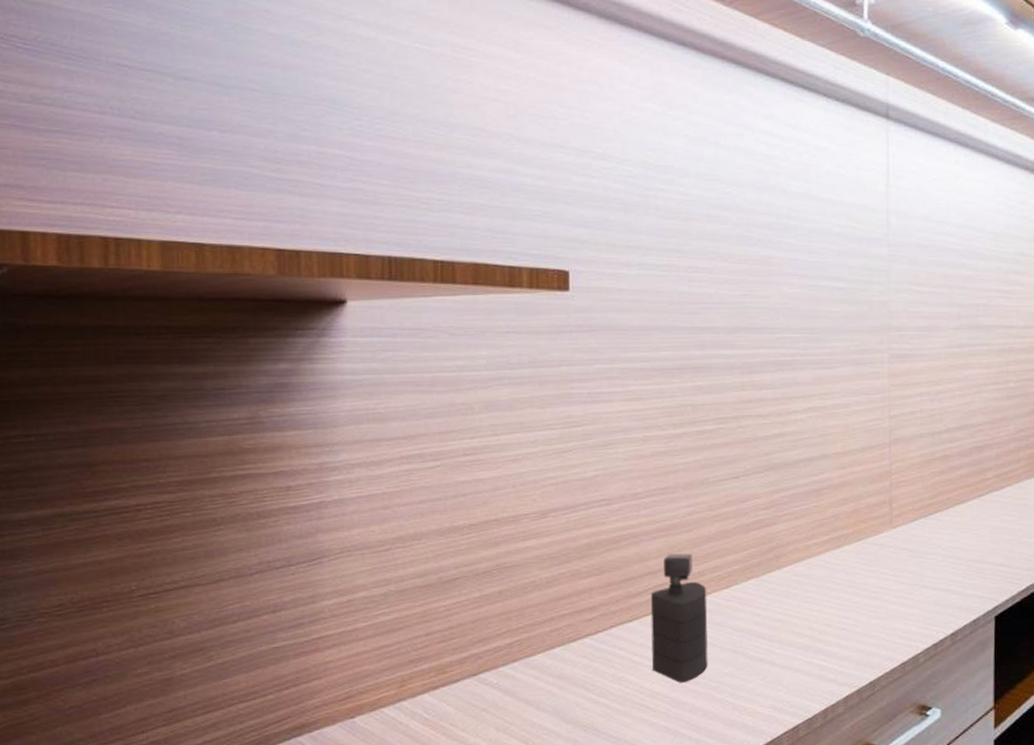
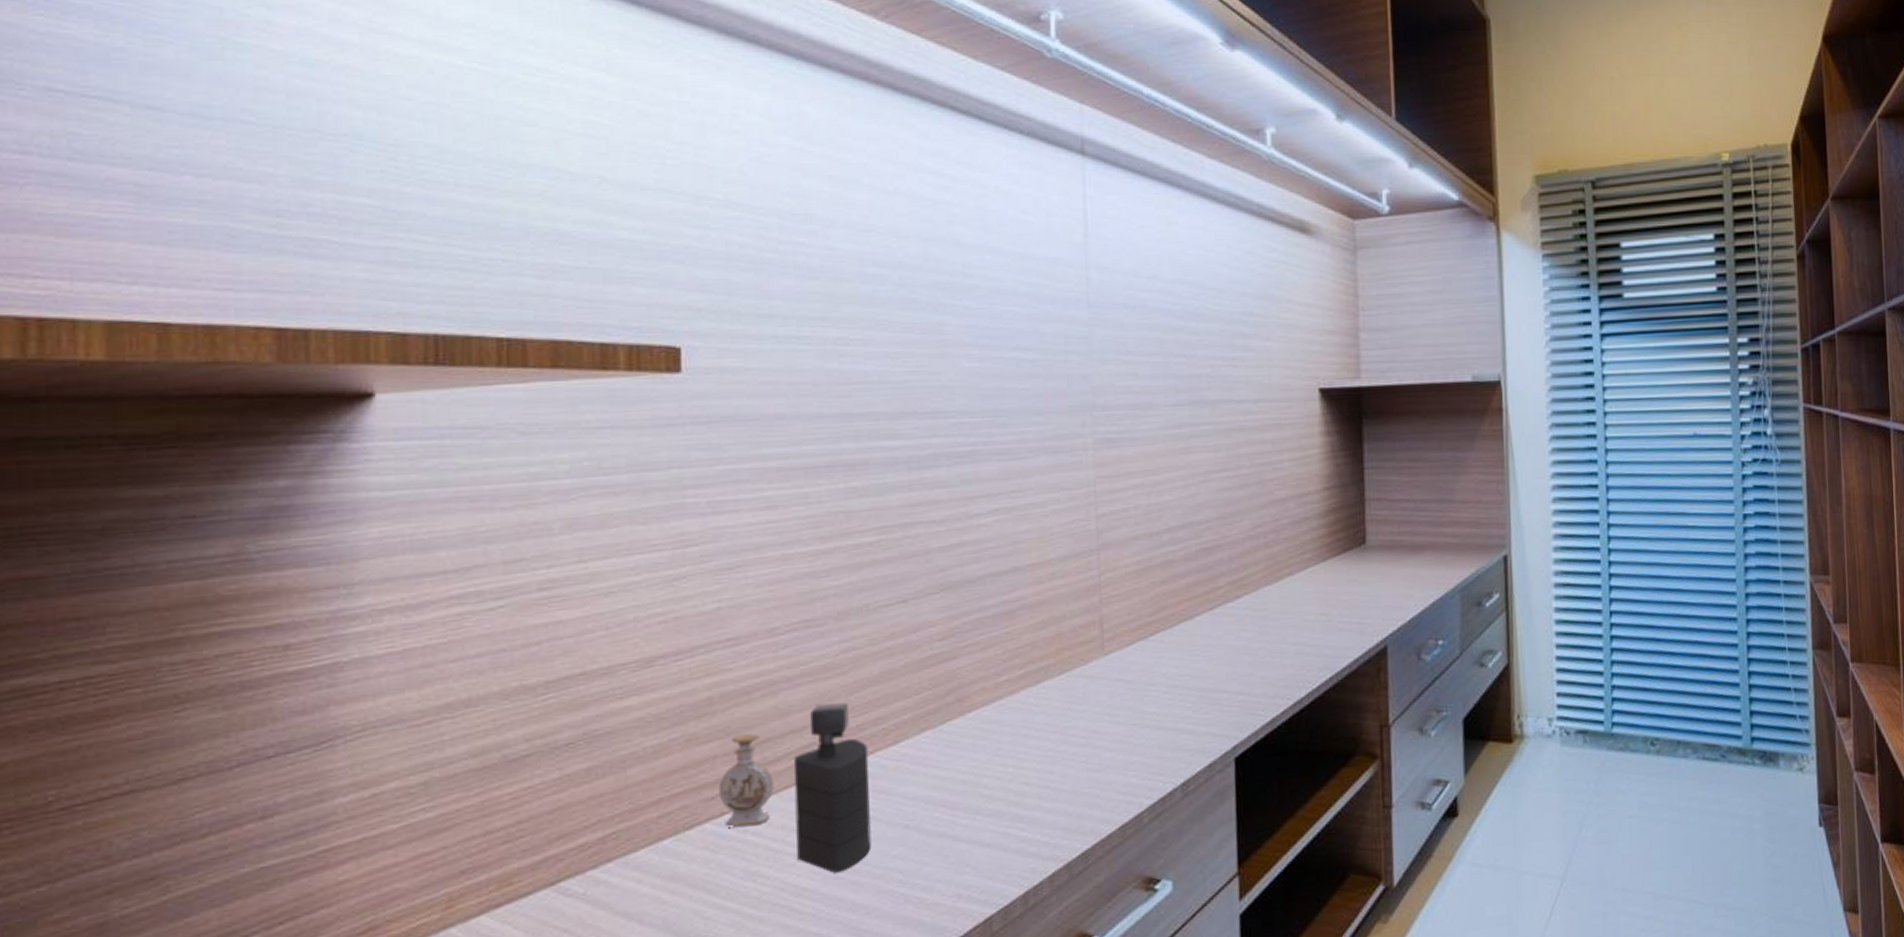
perfume bottle: none [594,573,636,642] -> present [718,733,774,827]

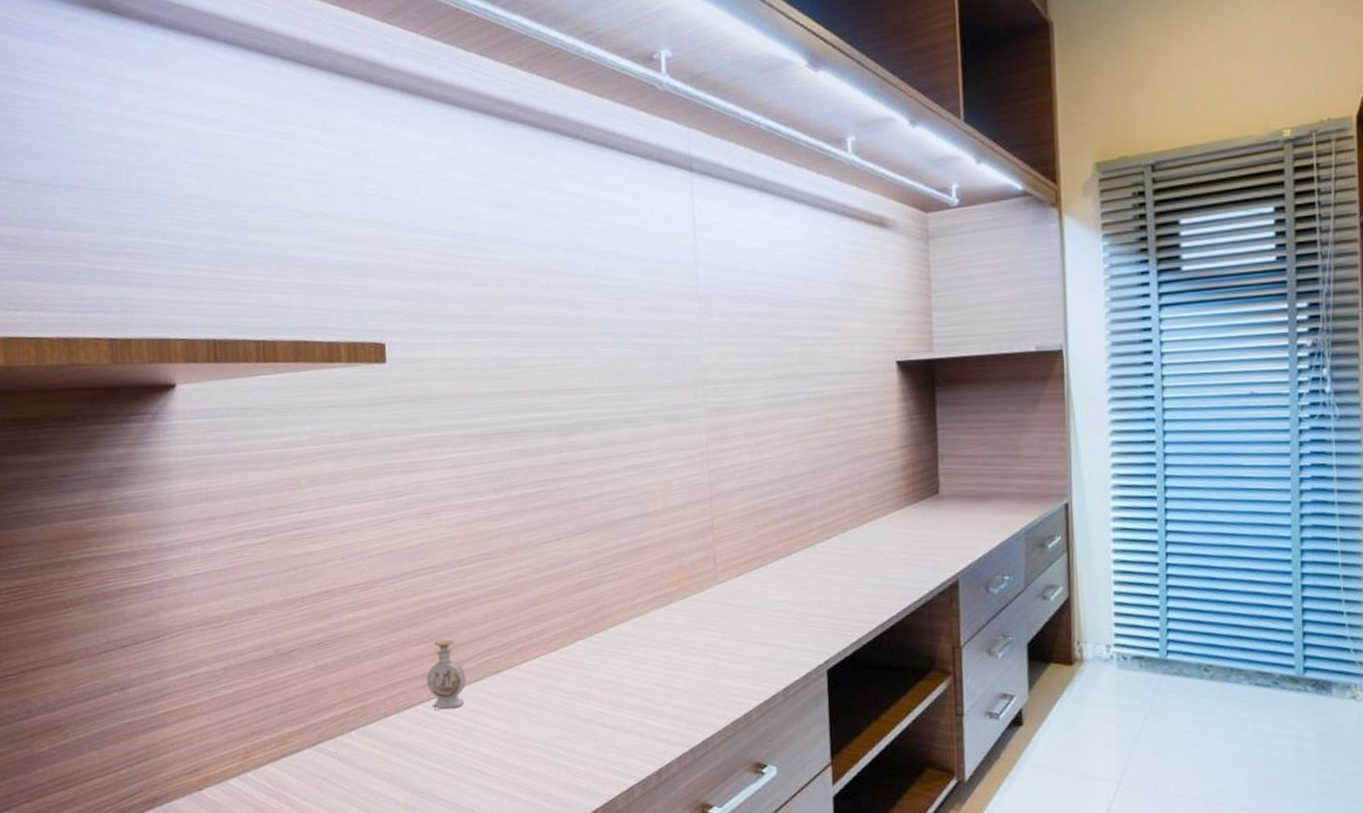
perfume bottle: present [793,702,872,873] -> none [480,617,540,747]

